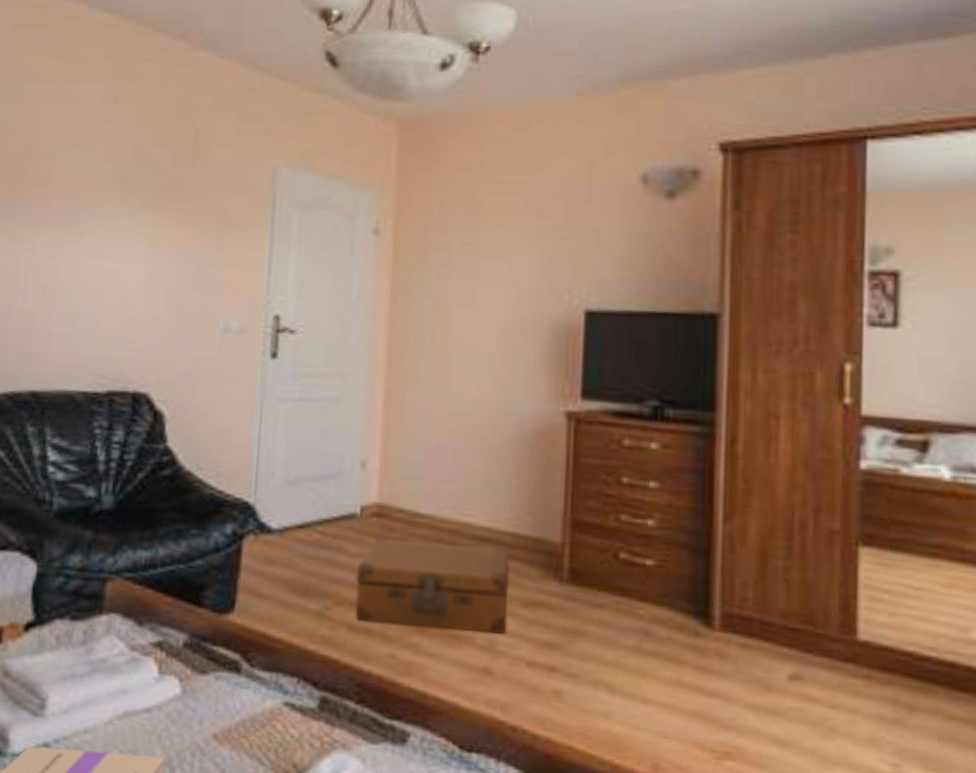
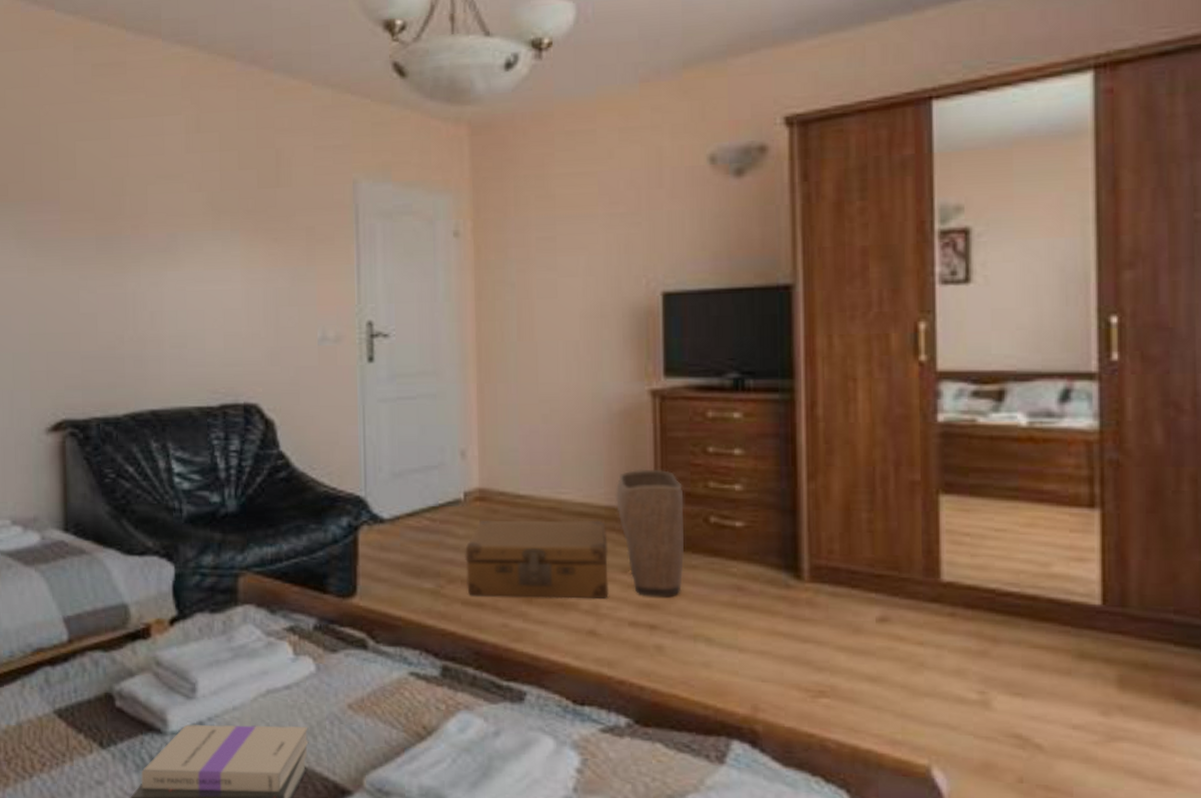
laundry basket: none [521,495,594,637] -> present [615,469,684,596]

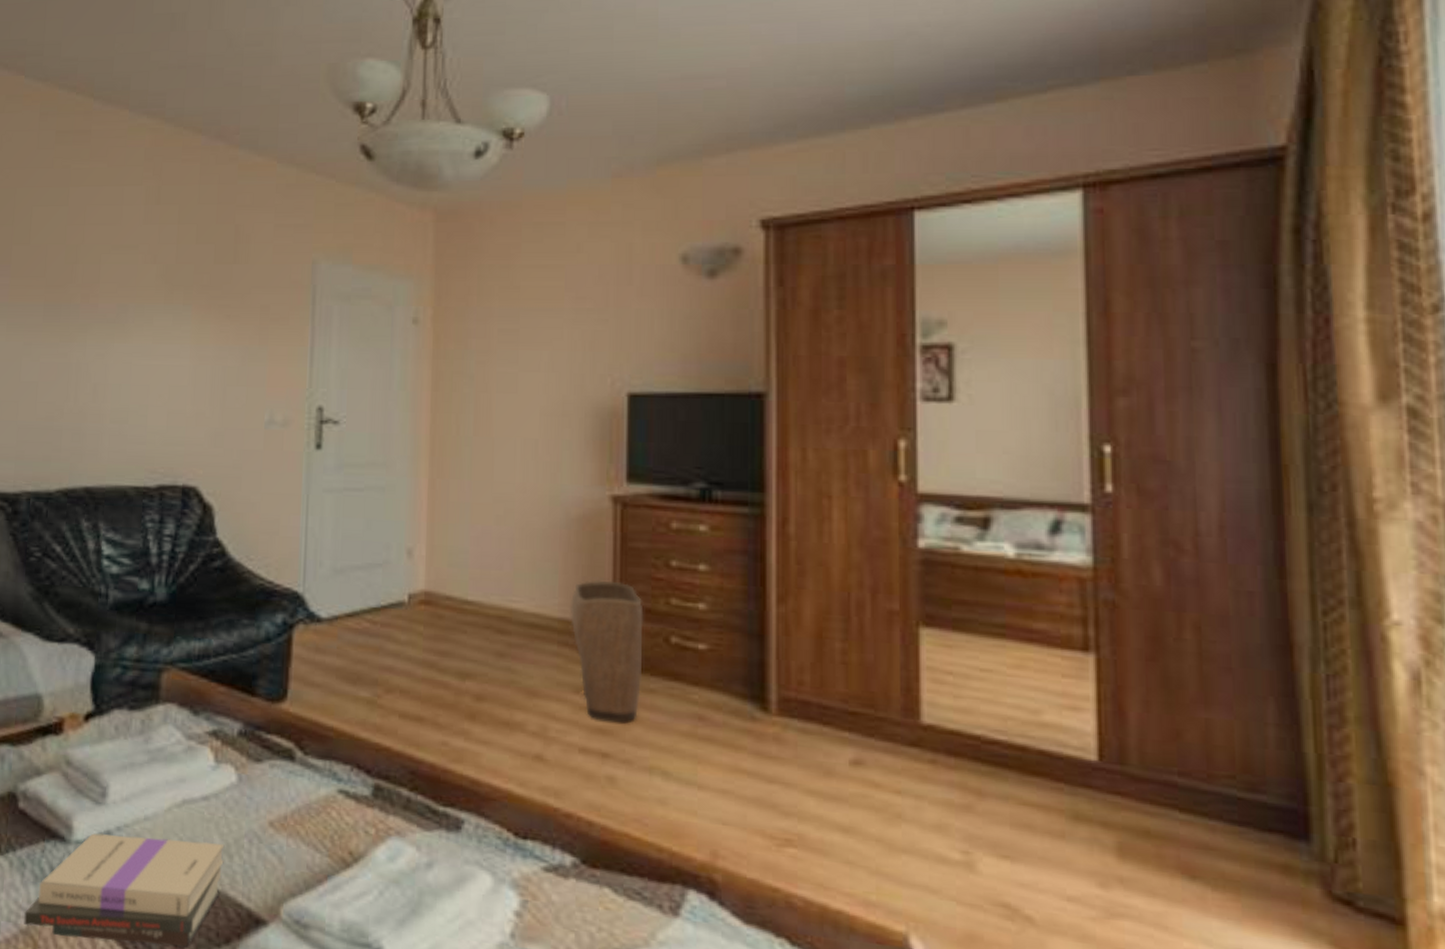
suitcase: present [464,519,609,599] -> none [404,626,560,721]

